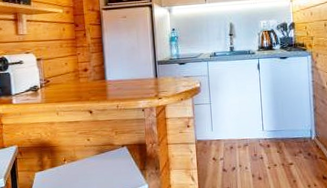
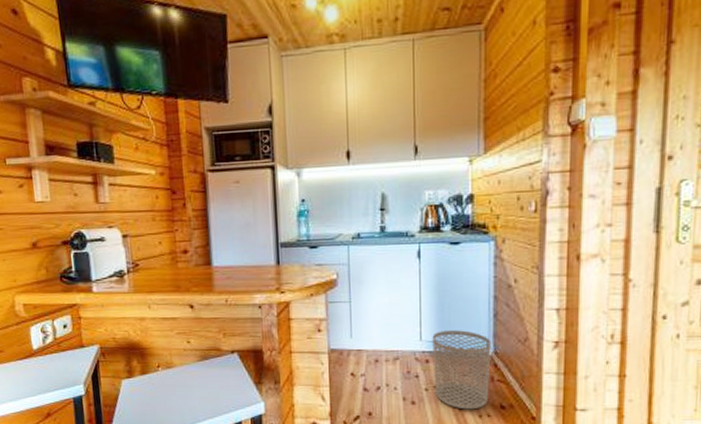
waste bin: none [271,121,314,182] -> present [432,330,491,410]

